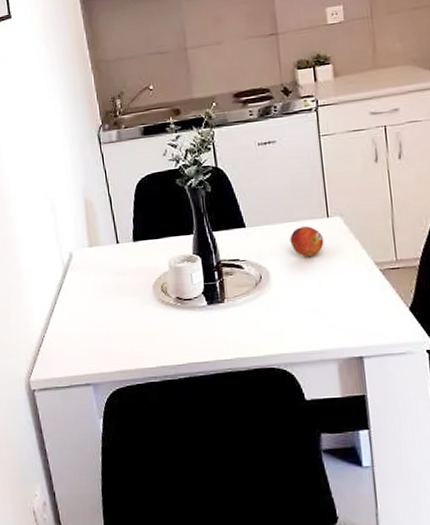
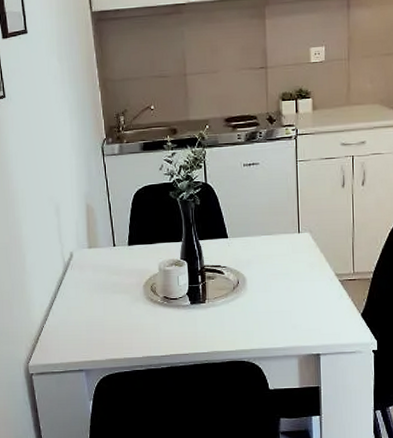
fruit: present [290,226,324,257] -> none [265,240,294,266]

